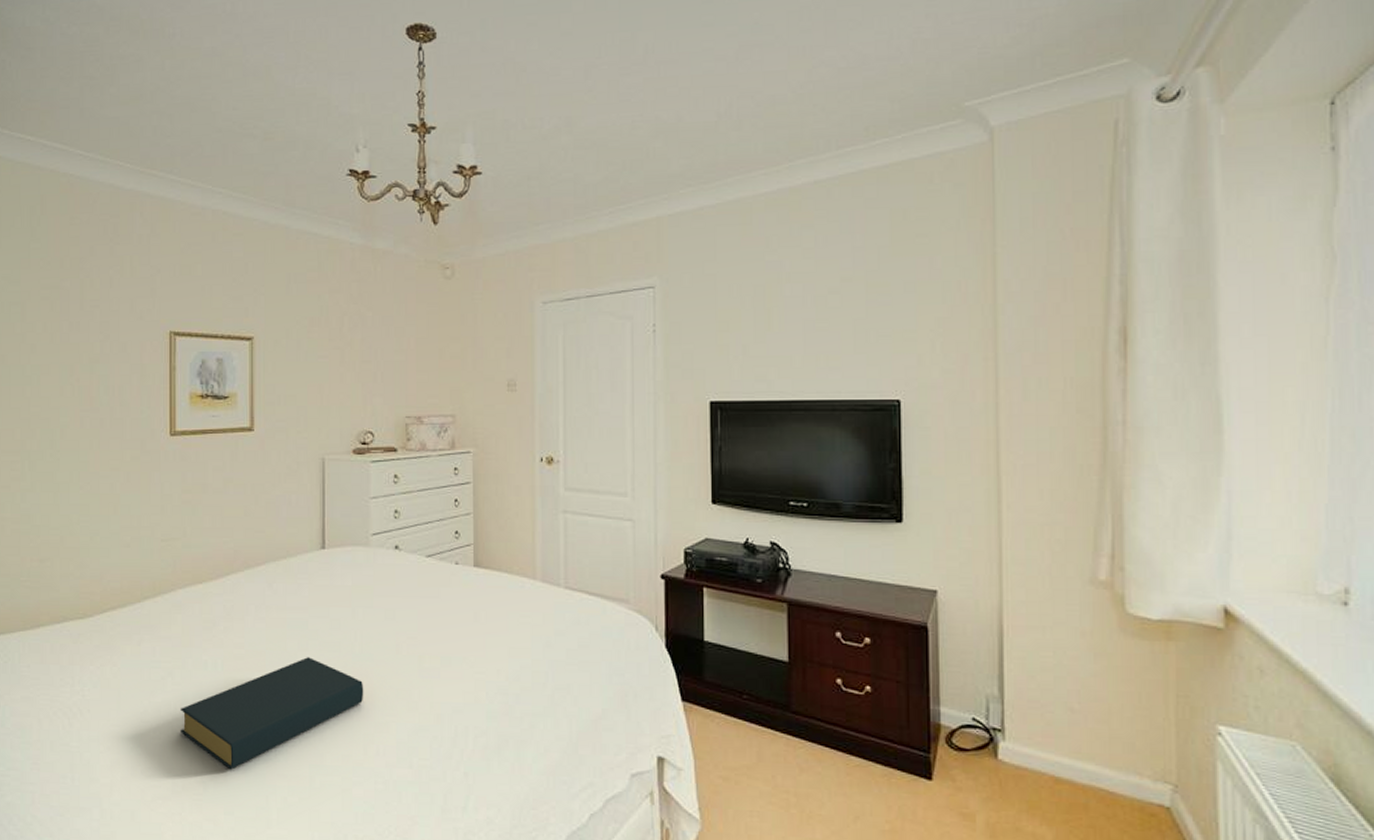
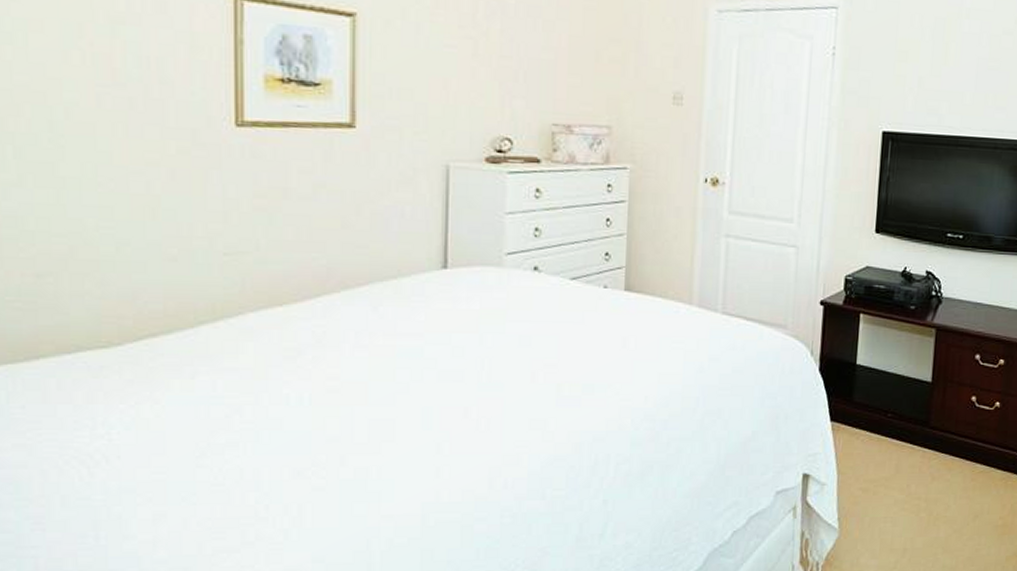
hardback book: present [179,657,364,770] -> none [251,388,491,514]

